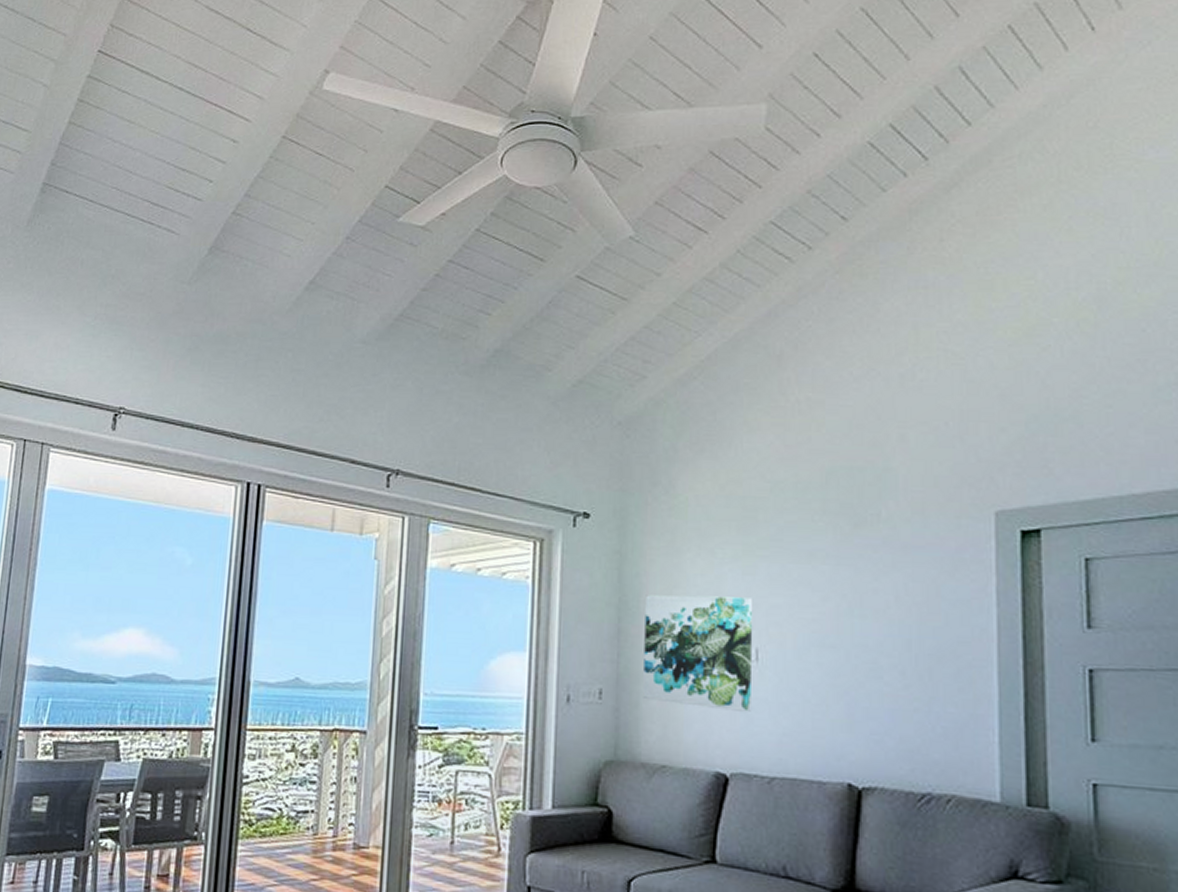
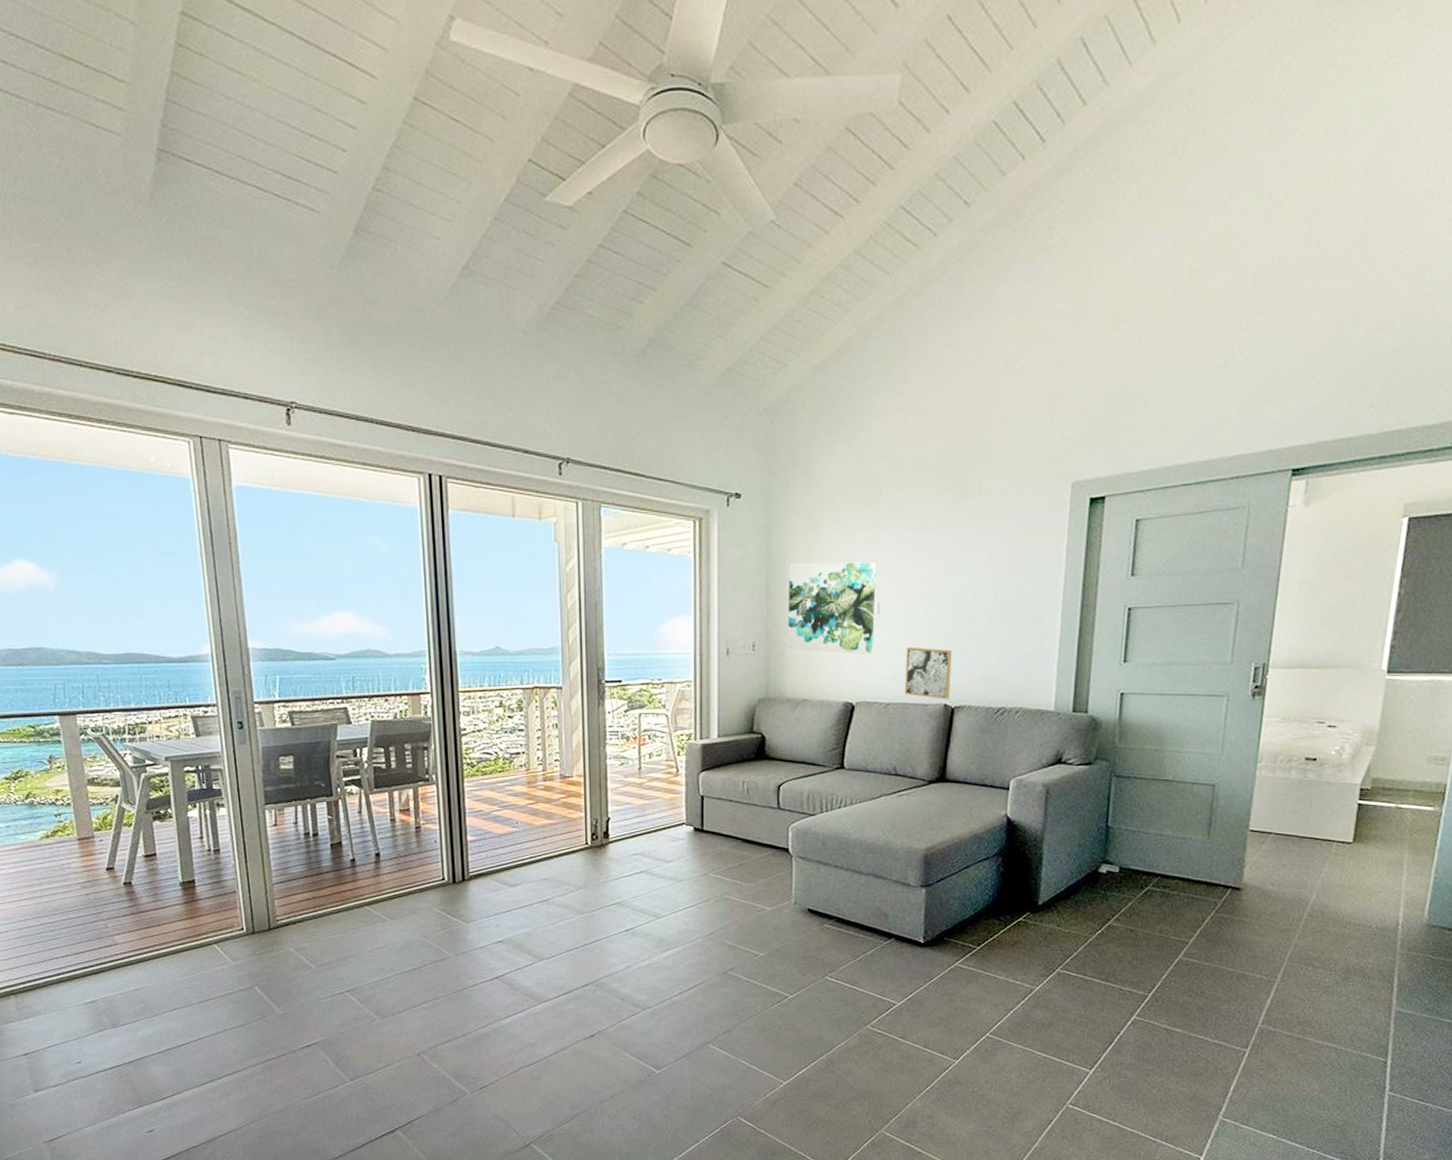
wall art: none [793,704,855,778] -> present [904,646,952,699]

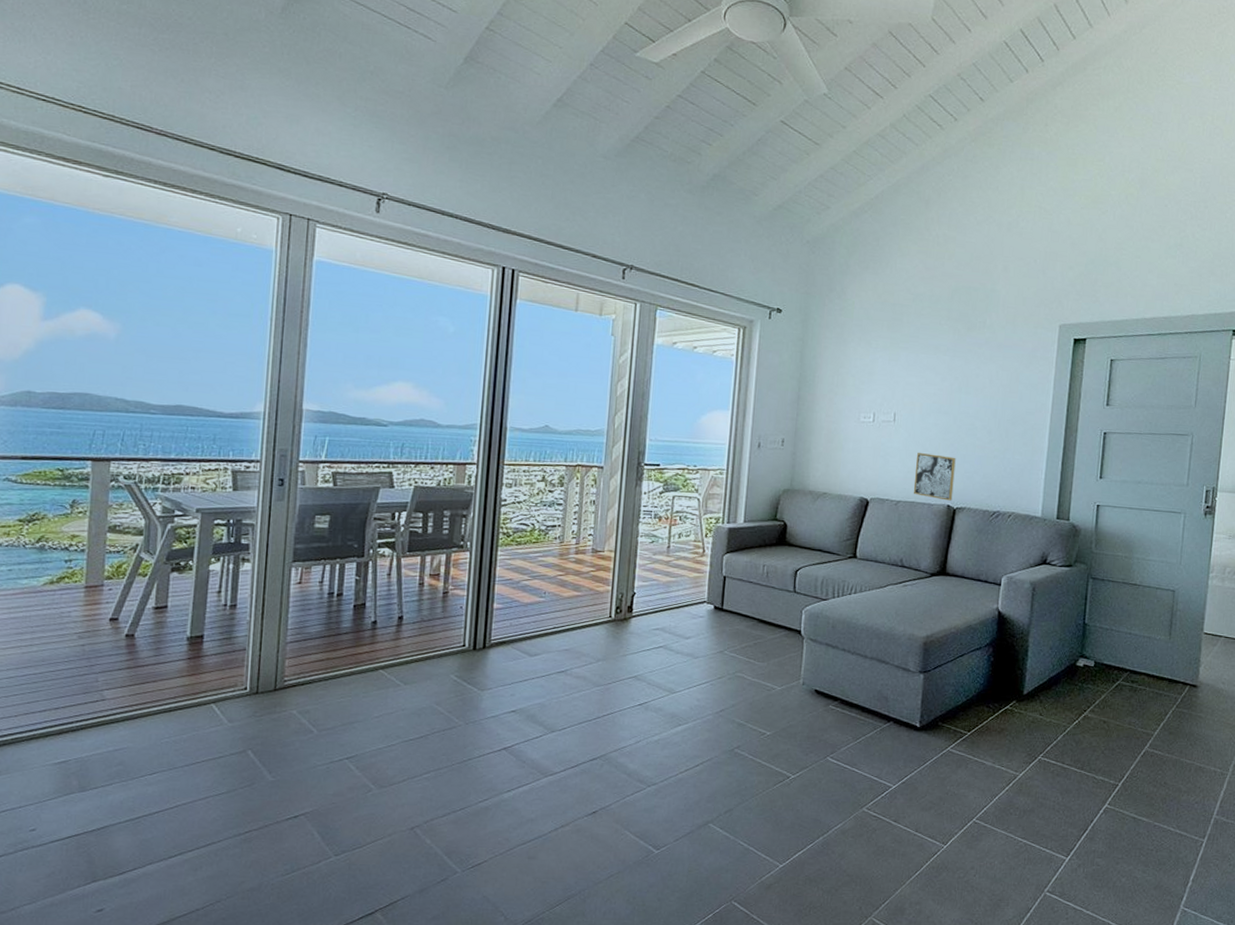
wall art: present [788,562,877,655] -> none [813,372,895,457]

